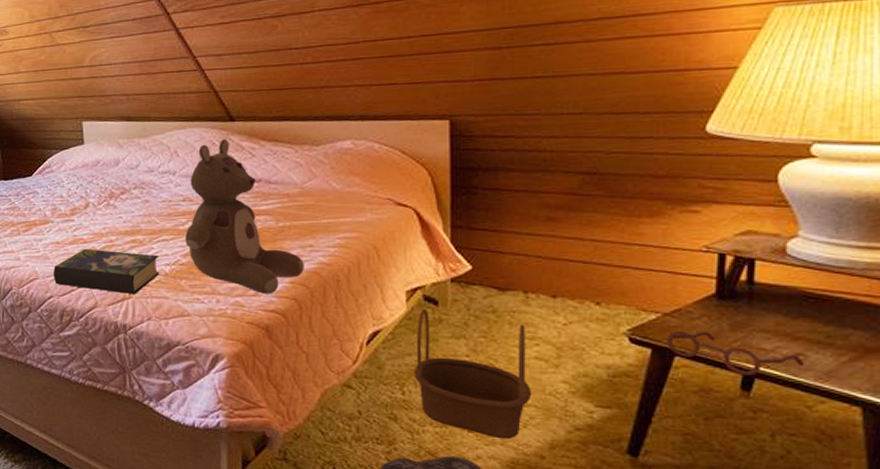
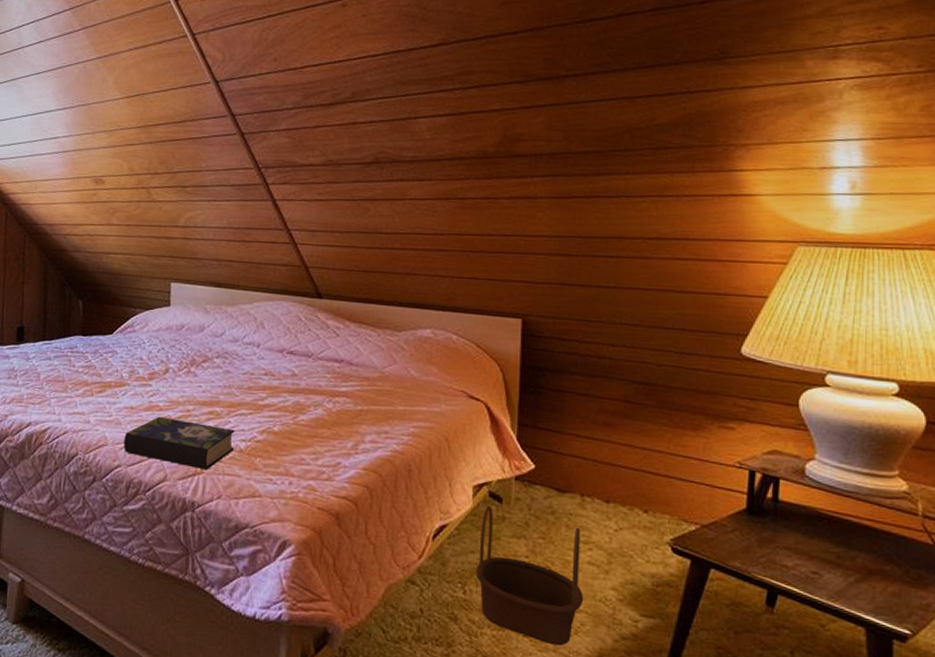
stuffed bear: present [185,139,304,294] -> none [263,315,378,480]
glasses: present [667,330,805,376] -> none [704,543,819,592]

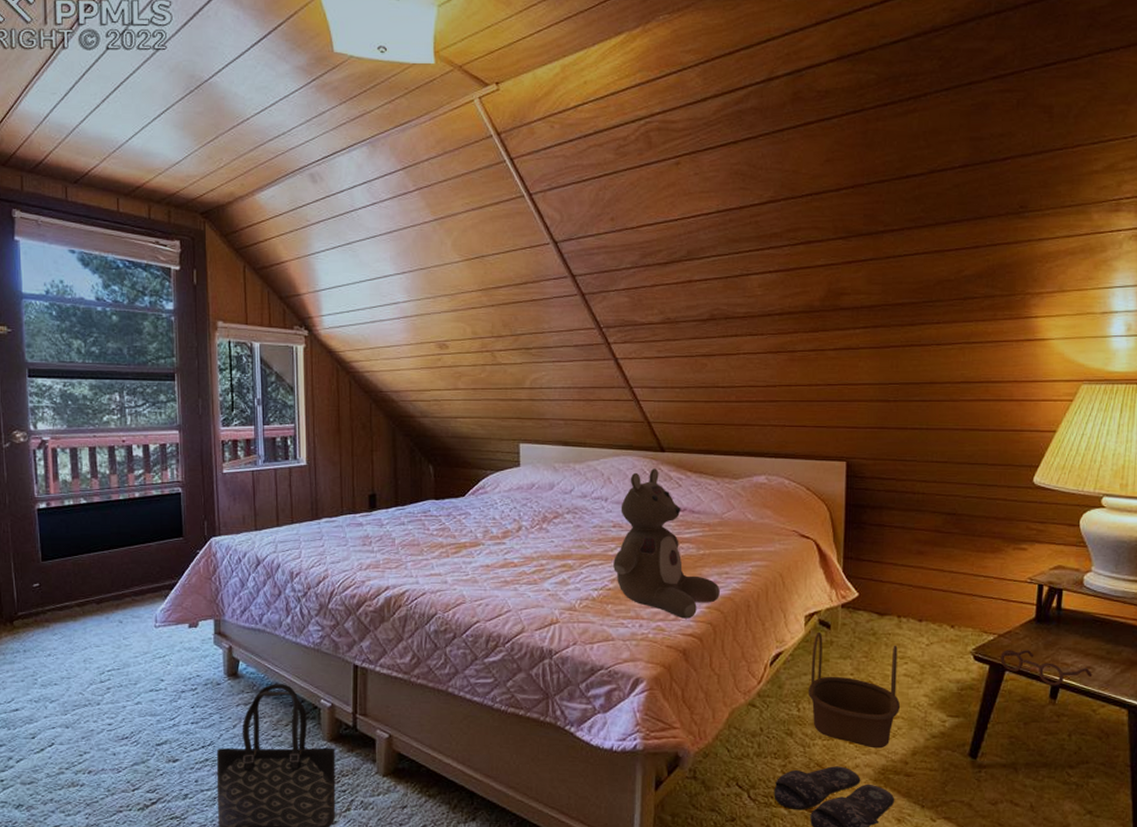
book: present [123,416,235,471] -> none [480,572,587,620]
stuffed bear: none [263,315,378,480] -> present [613,469,720,619]
glasses: none [704,543,819,592] -> present [1000,649,1093,686]

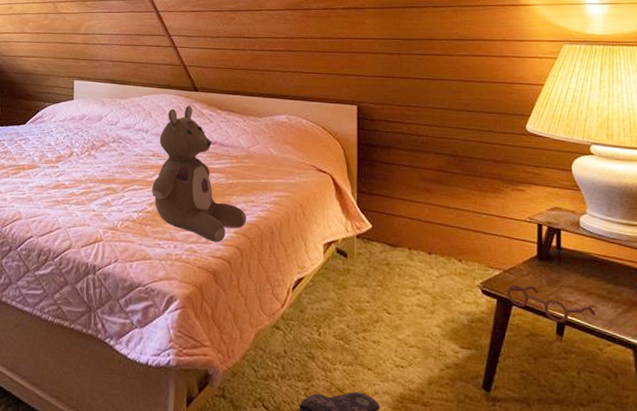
basket: present [808,631,901,749] -> none [327,260,415,377]

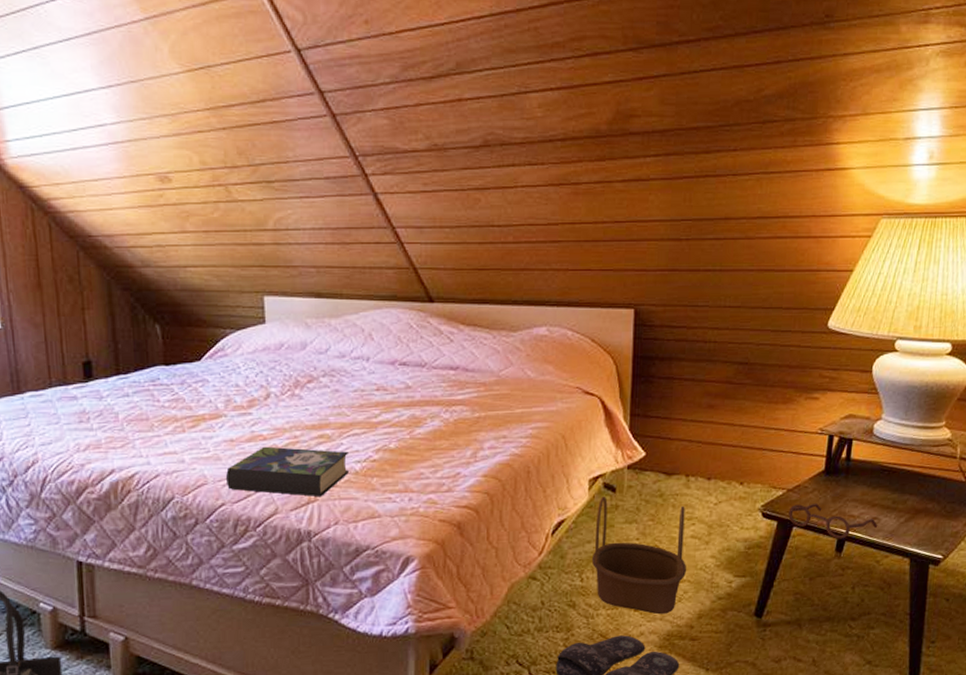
book: none [35,193,128,238] -> present [225,446,349,497]
stuffed bear: present [152,106,246,242] -> none [378,322,497,489]
basket: none [327,260,415,377] -> present [591,496,687,615]

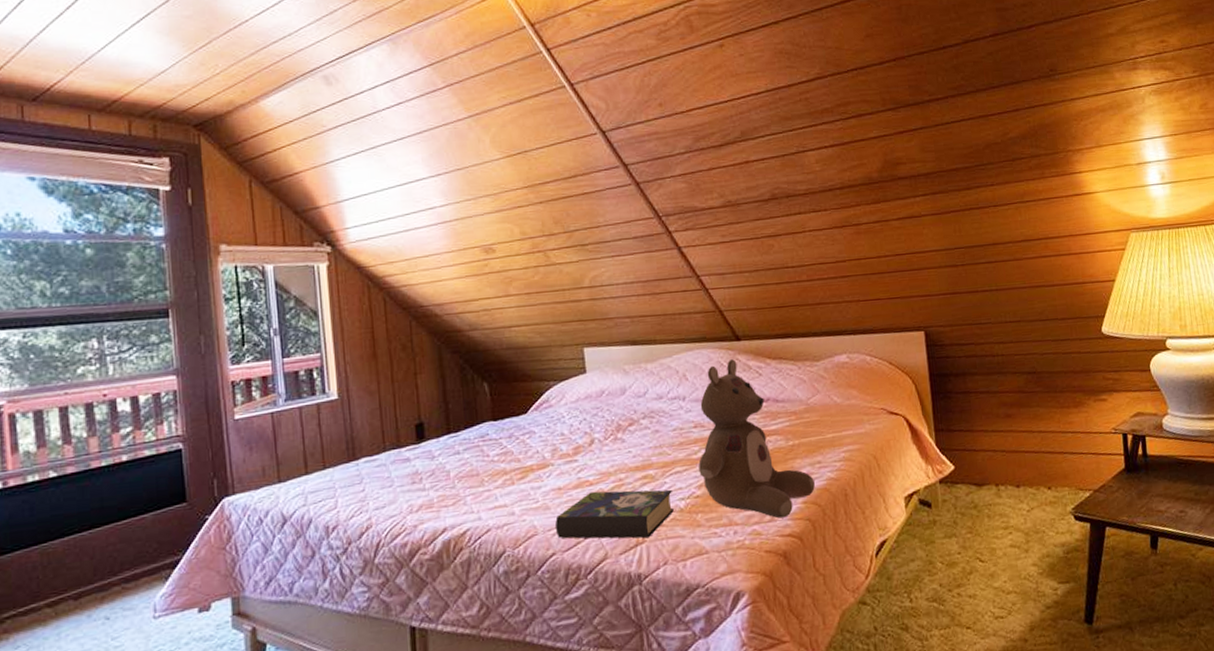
stuffed bear: none [378,322,497,489] -> present [698,359,815,519]
basket: present [591,496,687,615] -> none [916,512,1012,630]
glasses: present [788,502,878,539] -> none [1099,501,1186,536]

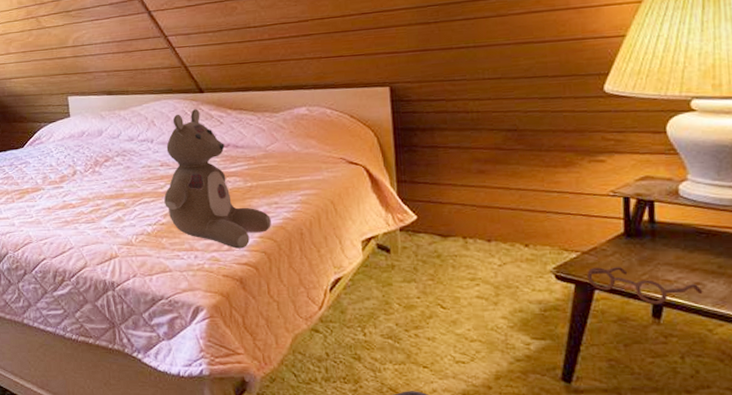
book: present [555,489,674,539] -> none [45,213,142,254]
glasses: none [1099,501,1186,536] -> present [587,266,703,305]

